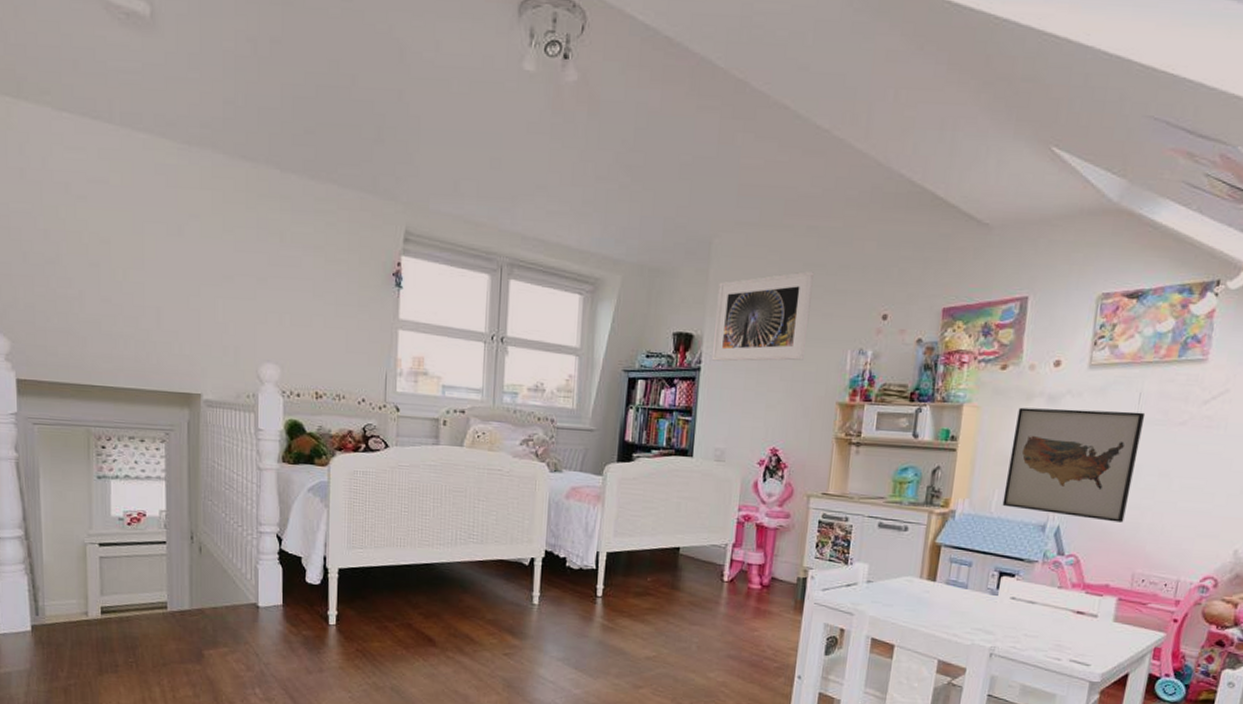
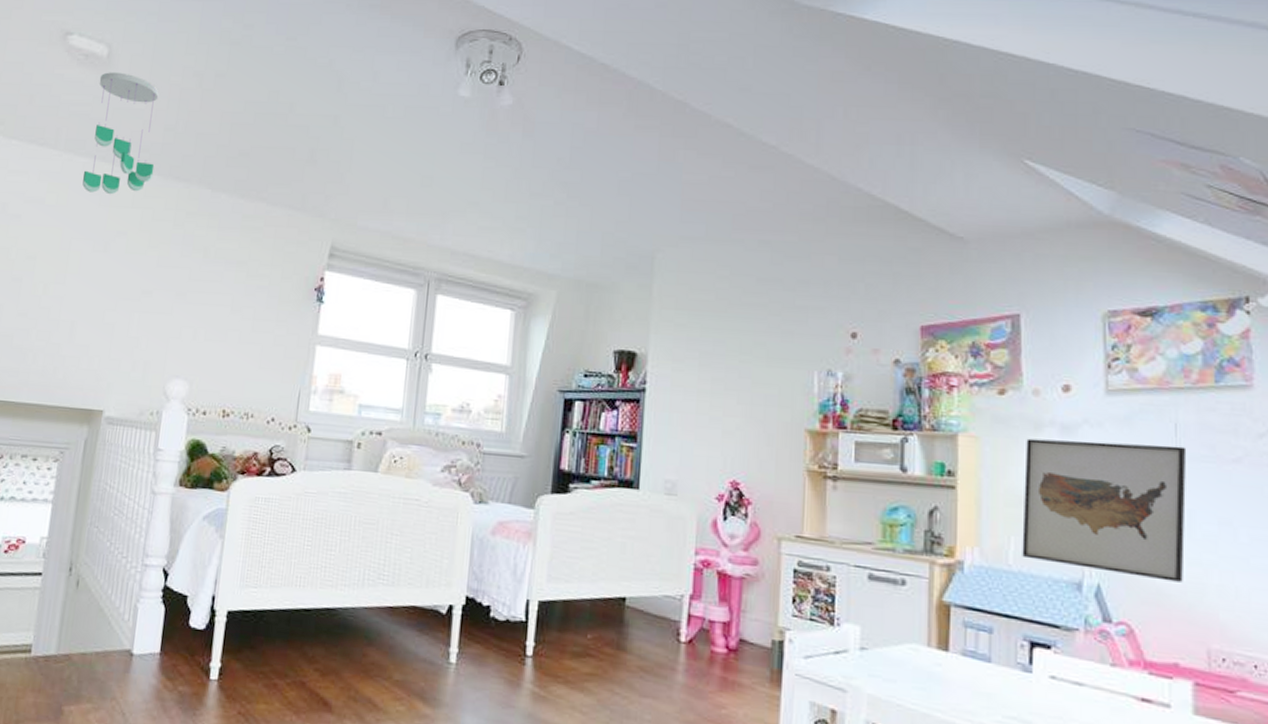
ceiling mobile: none [146,35,218,175] -> present [82,72,159,195]
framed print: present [711,271,814,362] -> none [657,287,769,382]

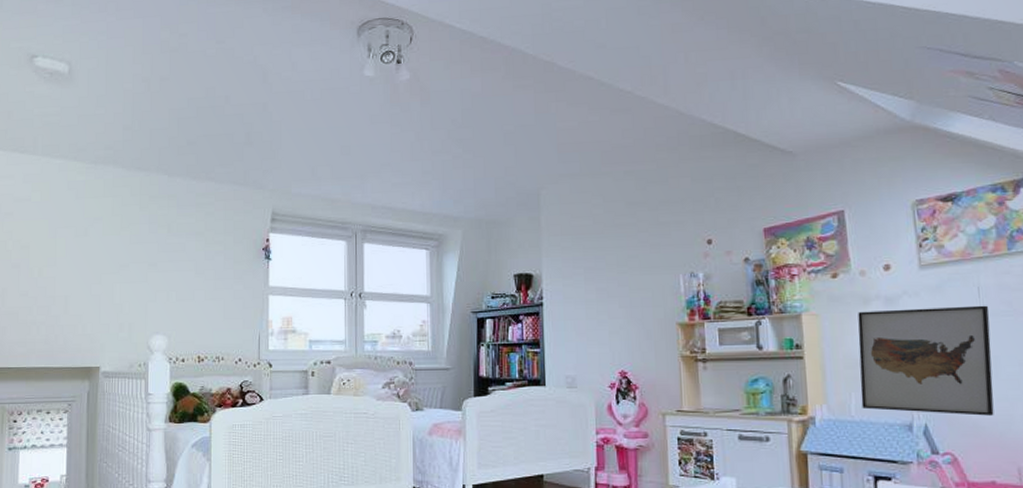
ceiling mobile: present [82,72,159,195] -> none [61,85,119,188]

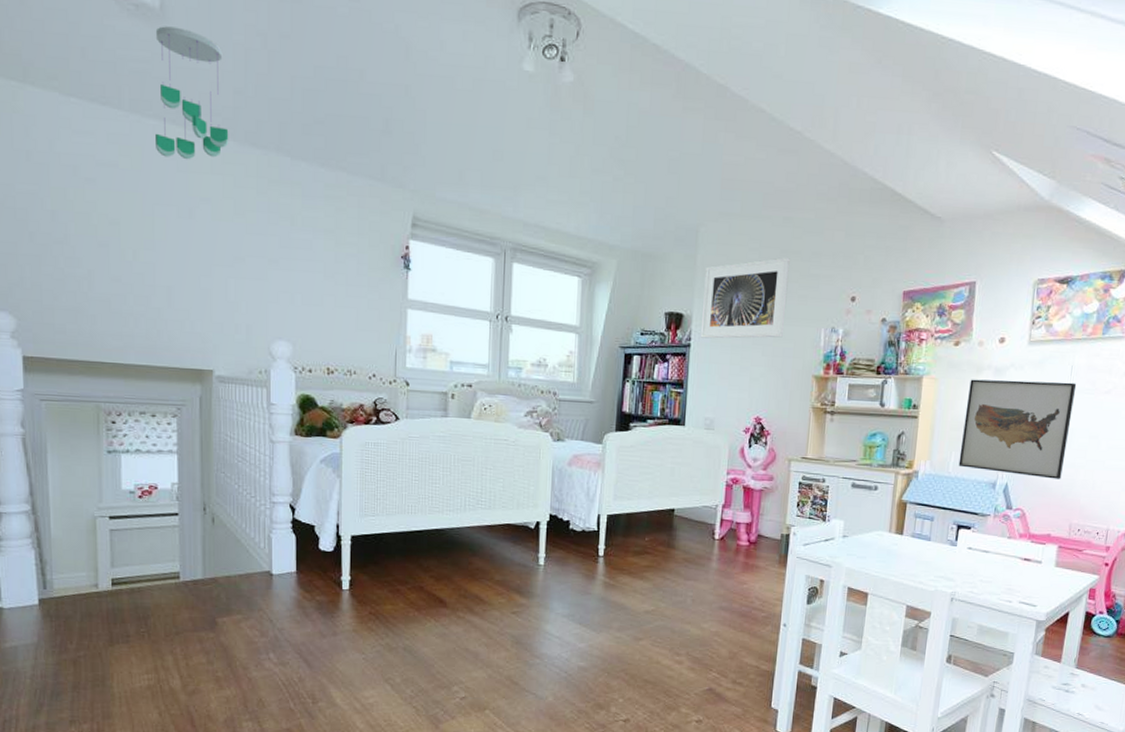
ceiling mobile: none [61,85,119,188] -> present [155,26,229,160]
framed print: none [551,209,639,296] -> present [700,258,790,339]

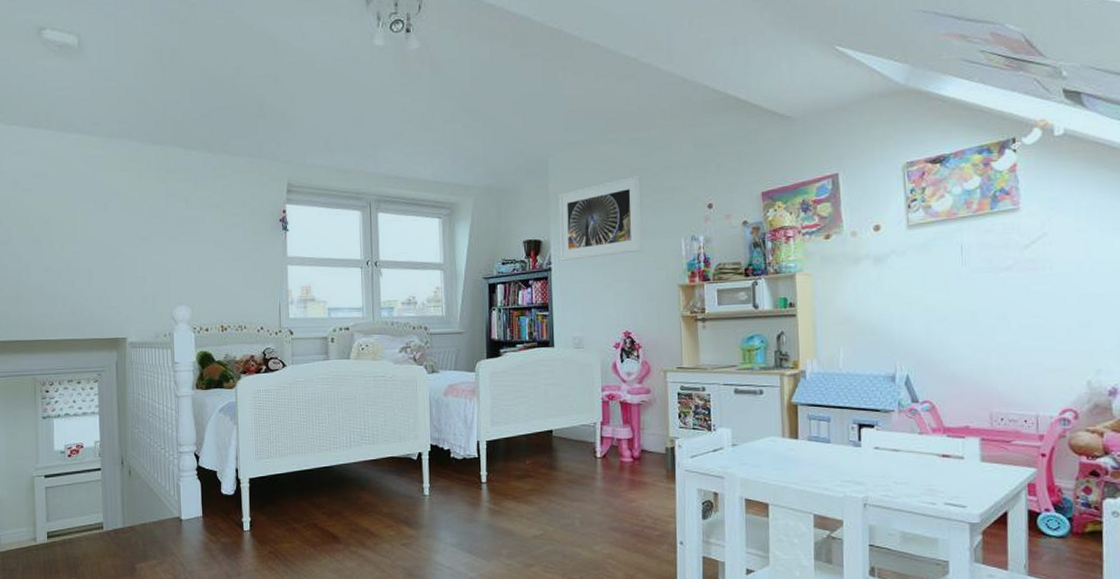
ceiling mobile: present [155,26,229,160] -> none [75,57,134,163]
wall art: present [958,379,1077,479] -> none [848,262,971,366]

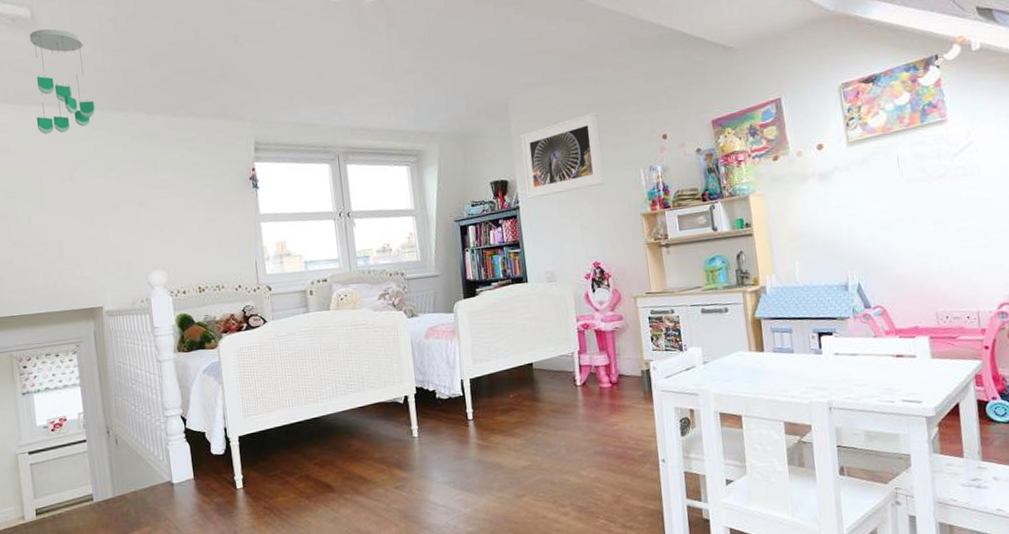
ceiling mobile: none [75,57,134,163] -> present [29,28,96,134]

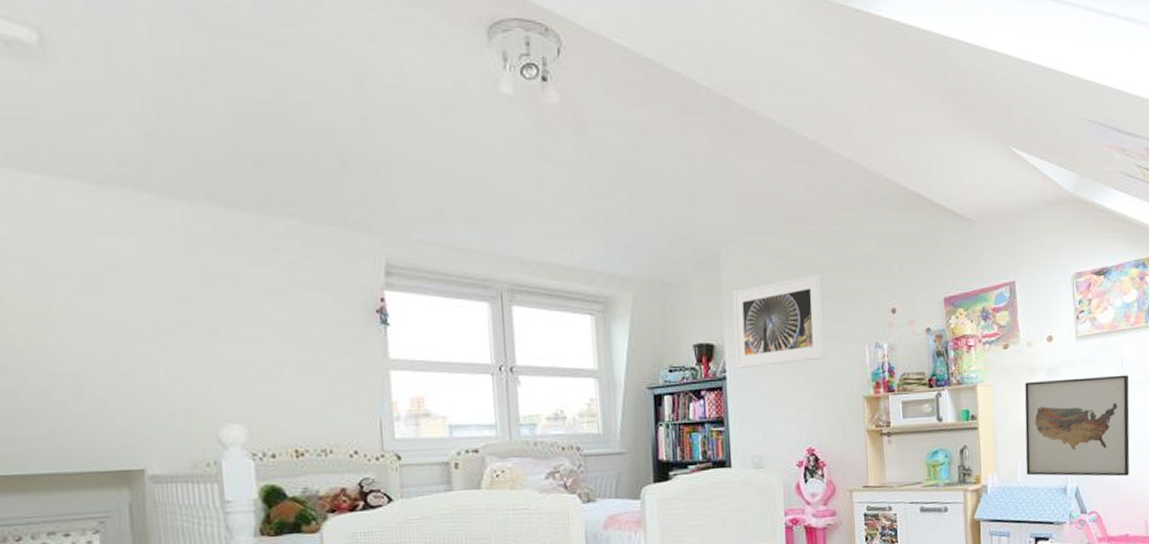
ceiling mobile: present [29,28,96,134] -> none [34,64,143,220]
wall art: none [797,173,915,275] -> present [1025,374,1130,477]

